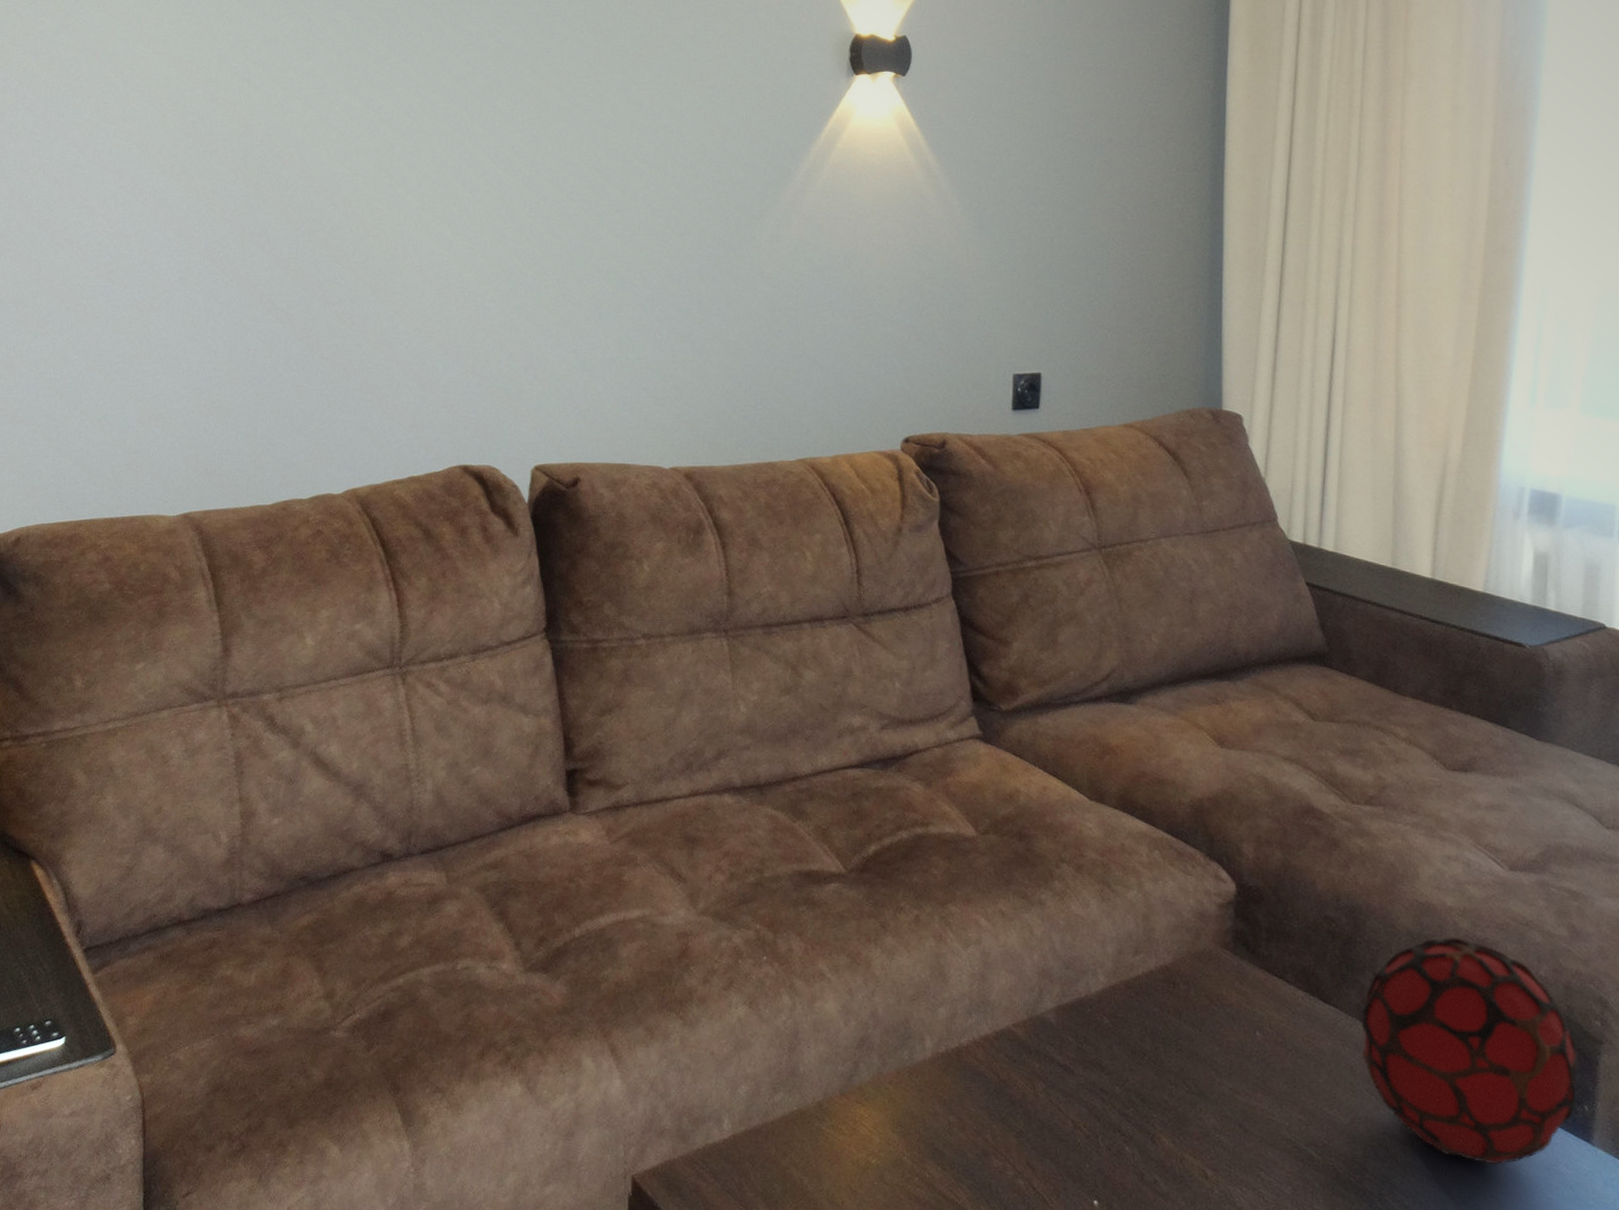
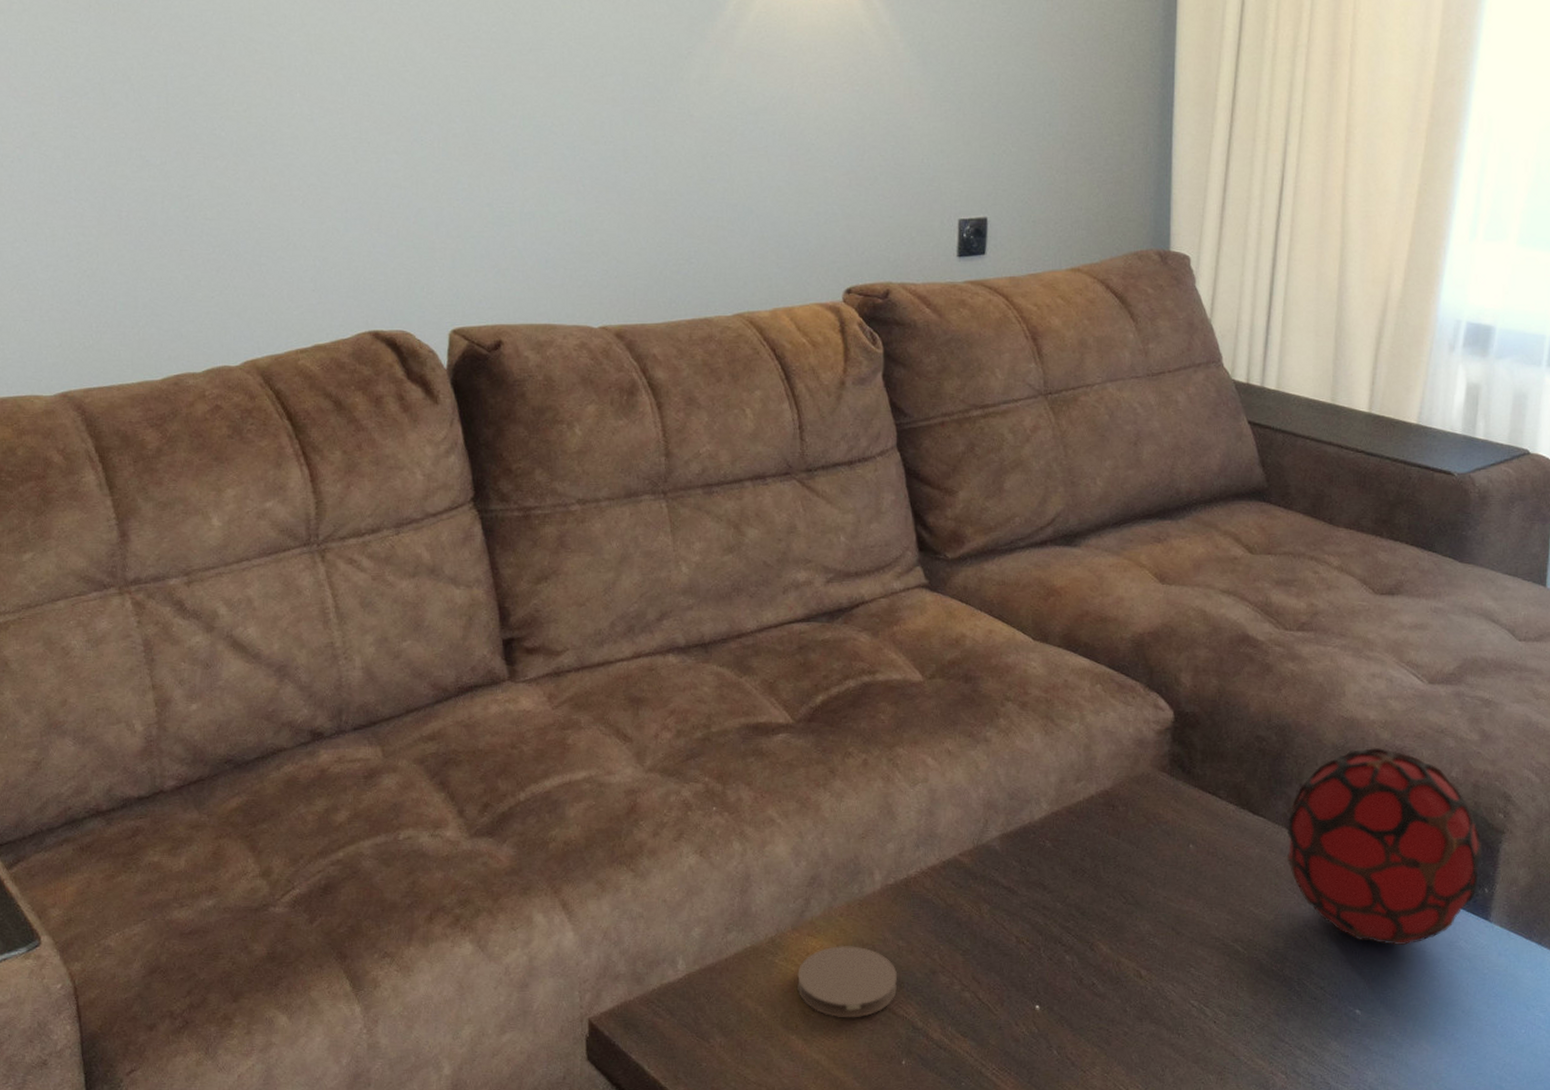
coaster: none [844,1115,948,1198] -> present [797,945,898,1017]

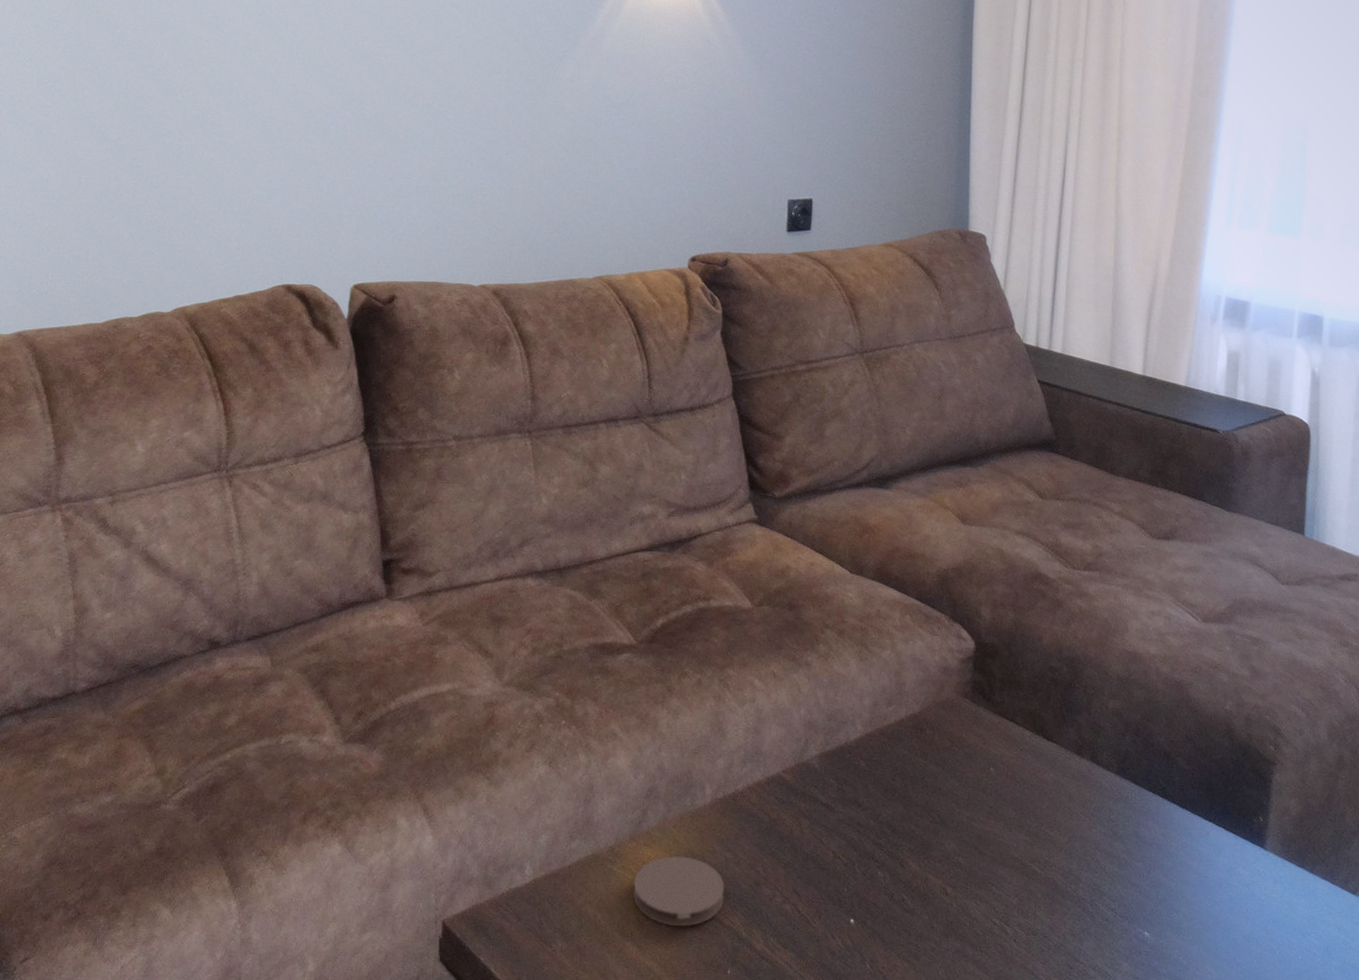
decorative orb: present [1286,747,1482,946] -> none [1078,680,1255,871]

